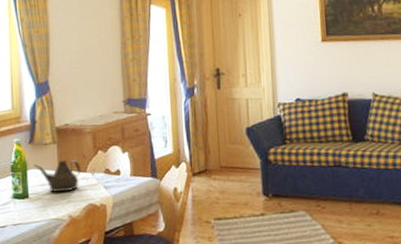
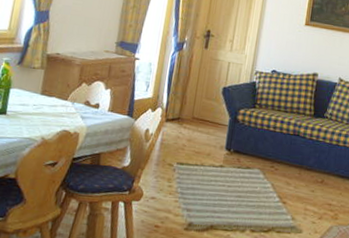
teapot: present [34,159,81,192] -> none [18,84,63,115]

